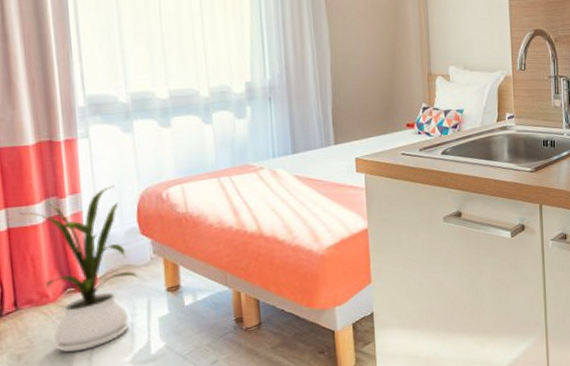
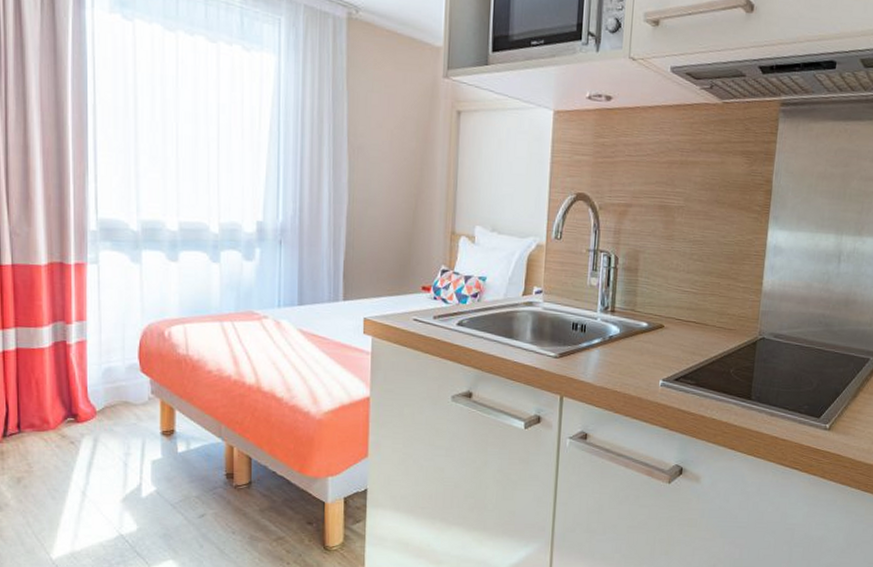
house plant: present [19,185,138,353] -> none [28,316,135,484]

